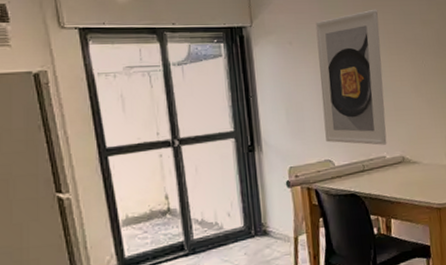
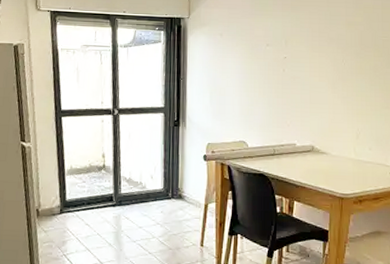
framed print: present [315,9,387,145] -> none [243,9,306,134]

